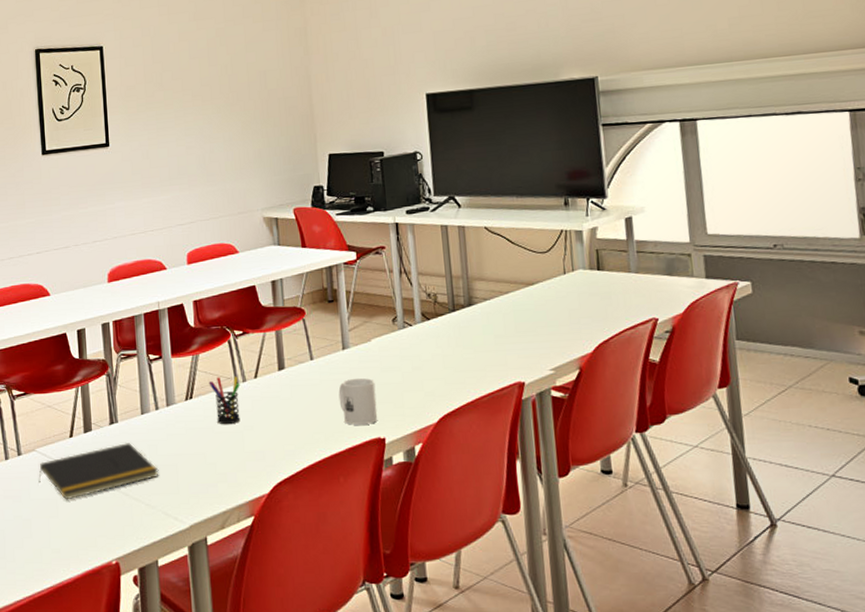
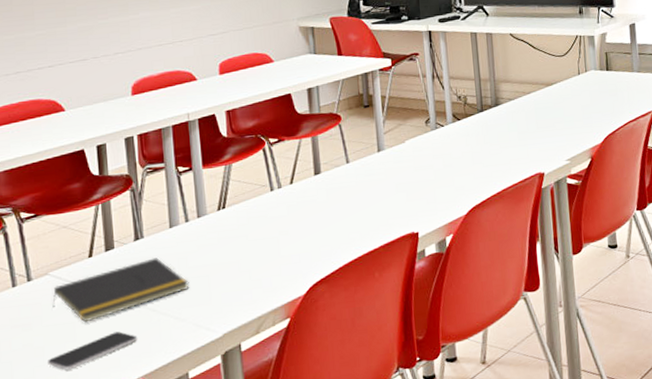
smartphone: none [34,512,112,545] -> present [48,331,138,371]
pen holder: present [208,376,240,425] -> none [242,183,276,232]
mug: present [338,377,378,425] -> none [374,177,412,223]

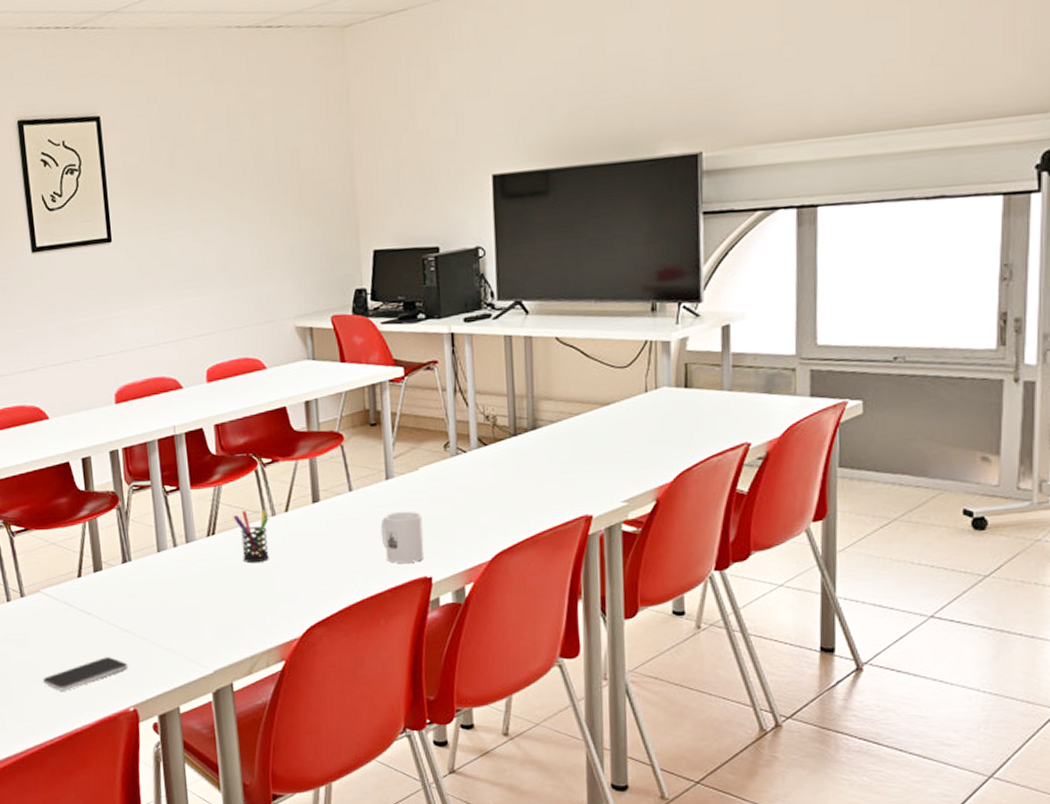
notepad: present [52,258,190,323] -> none [45,583,179,645]
pen holder: none [242,183,276,232] -> present [233,509,269,563]
mug: none [374,177,412,223] -> present [380,511,425,563]

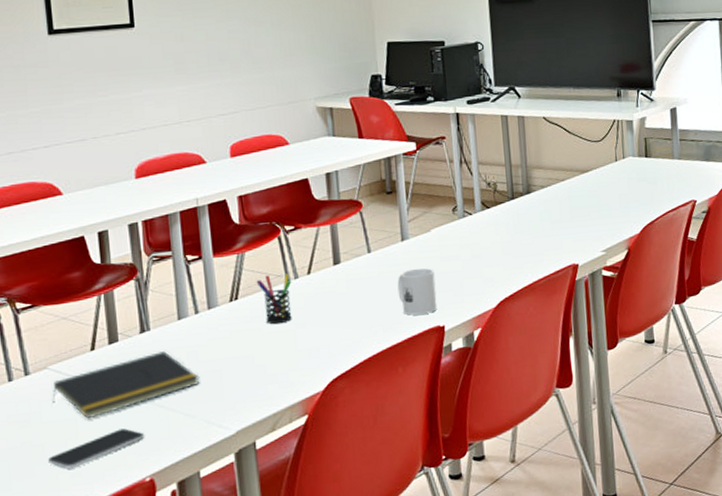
notepad: none [45,583,179,645] -> present [52,351,200,419]

